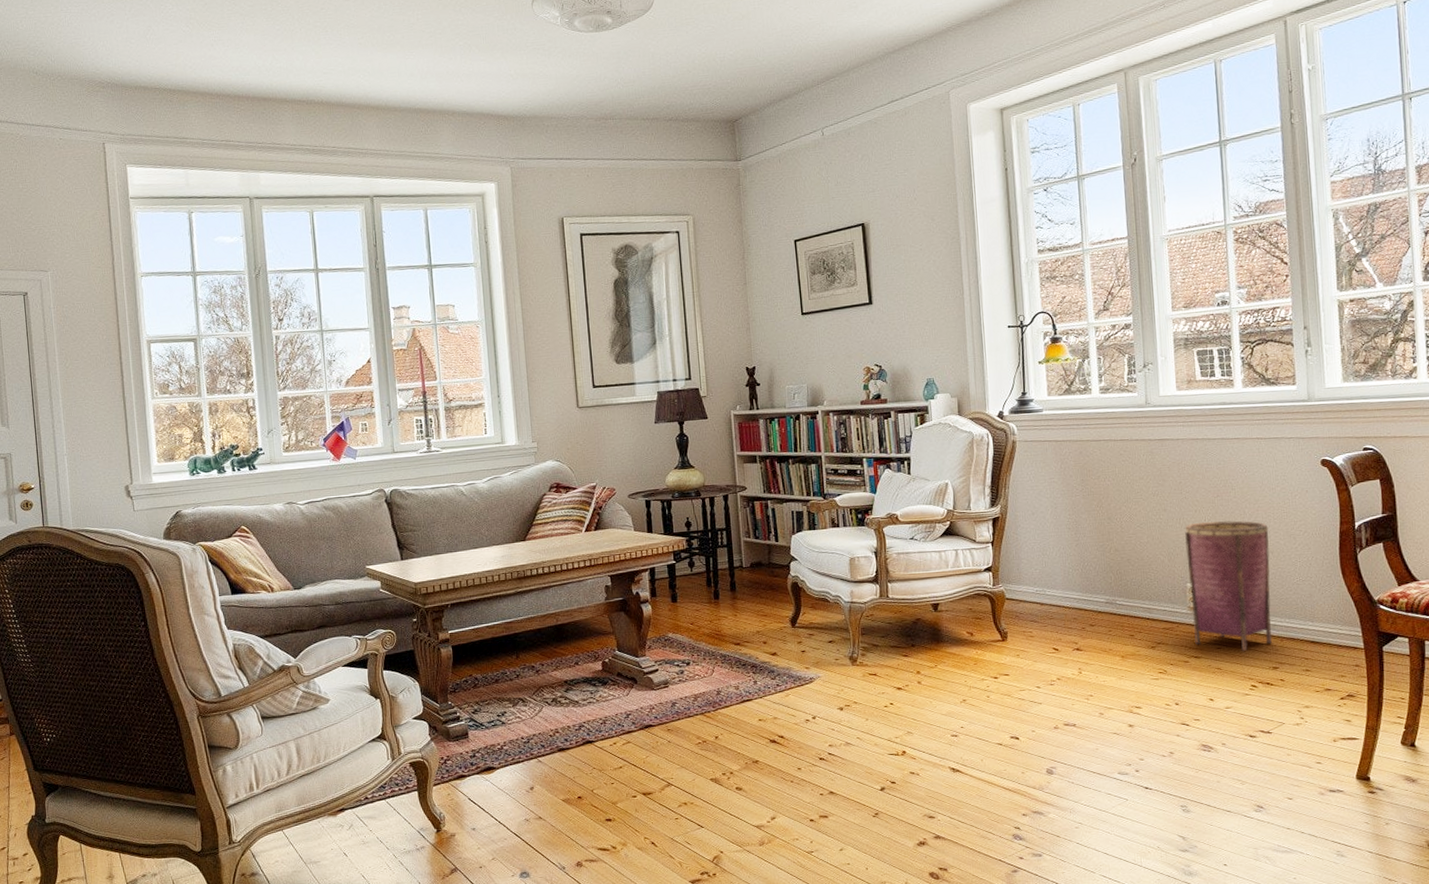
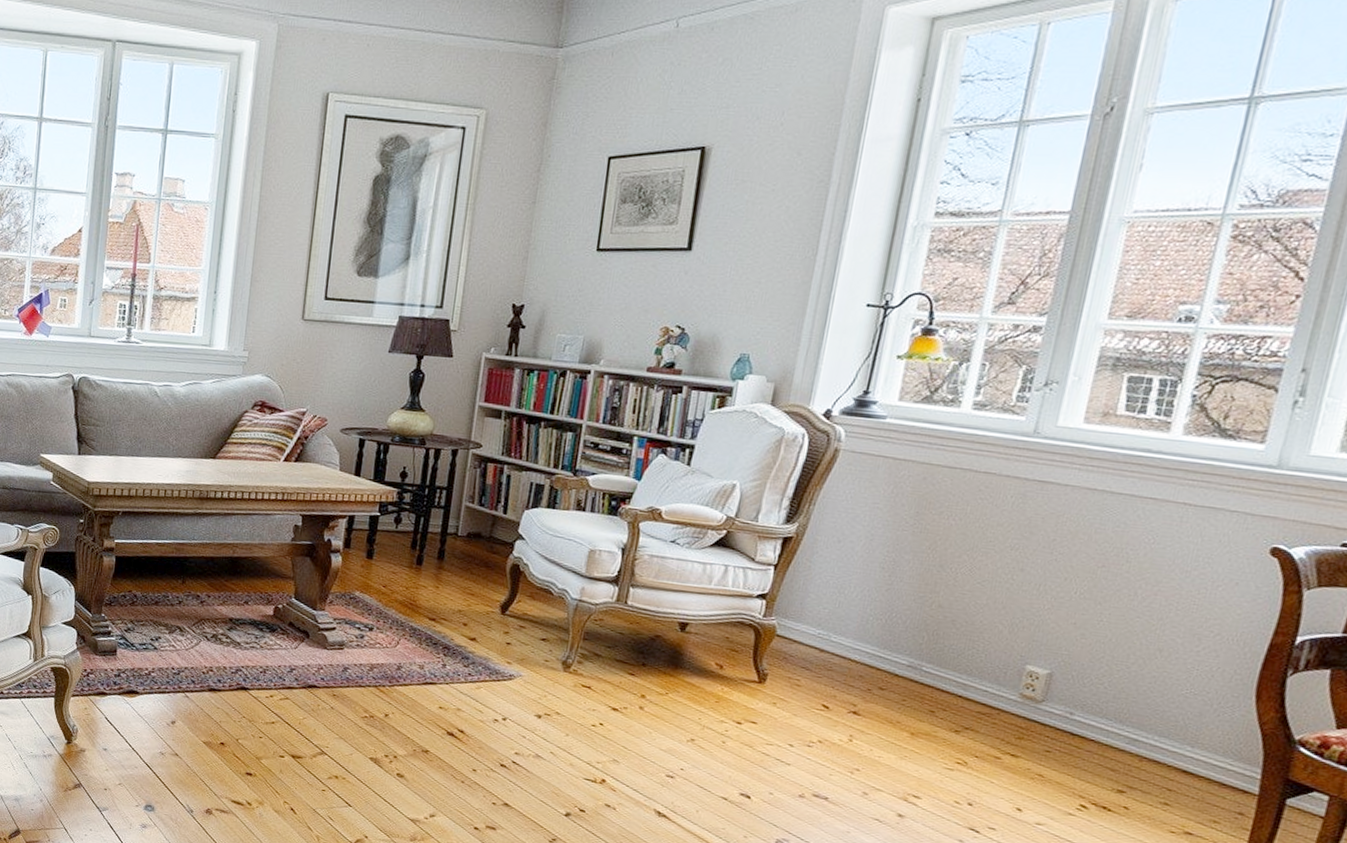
woven basket: present [1184,520,1272,651] -> none [1017,593,1166,762]

